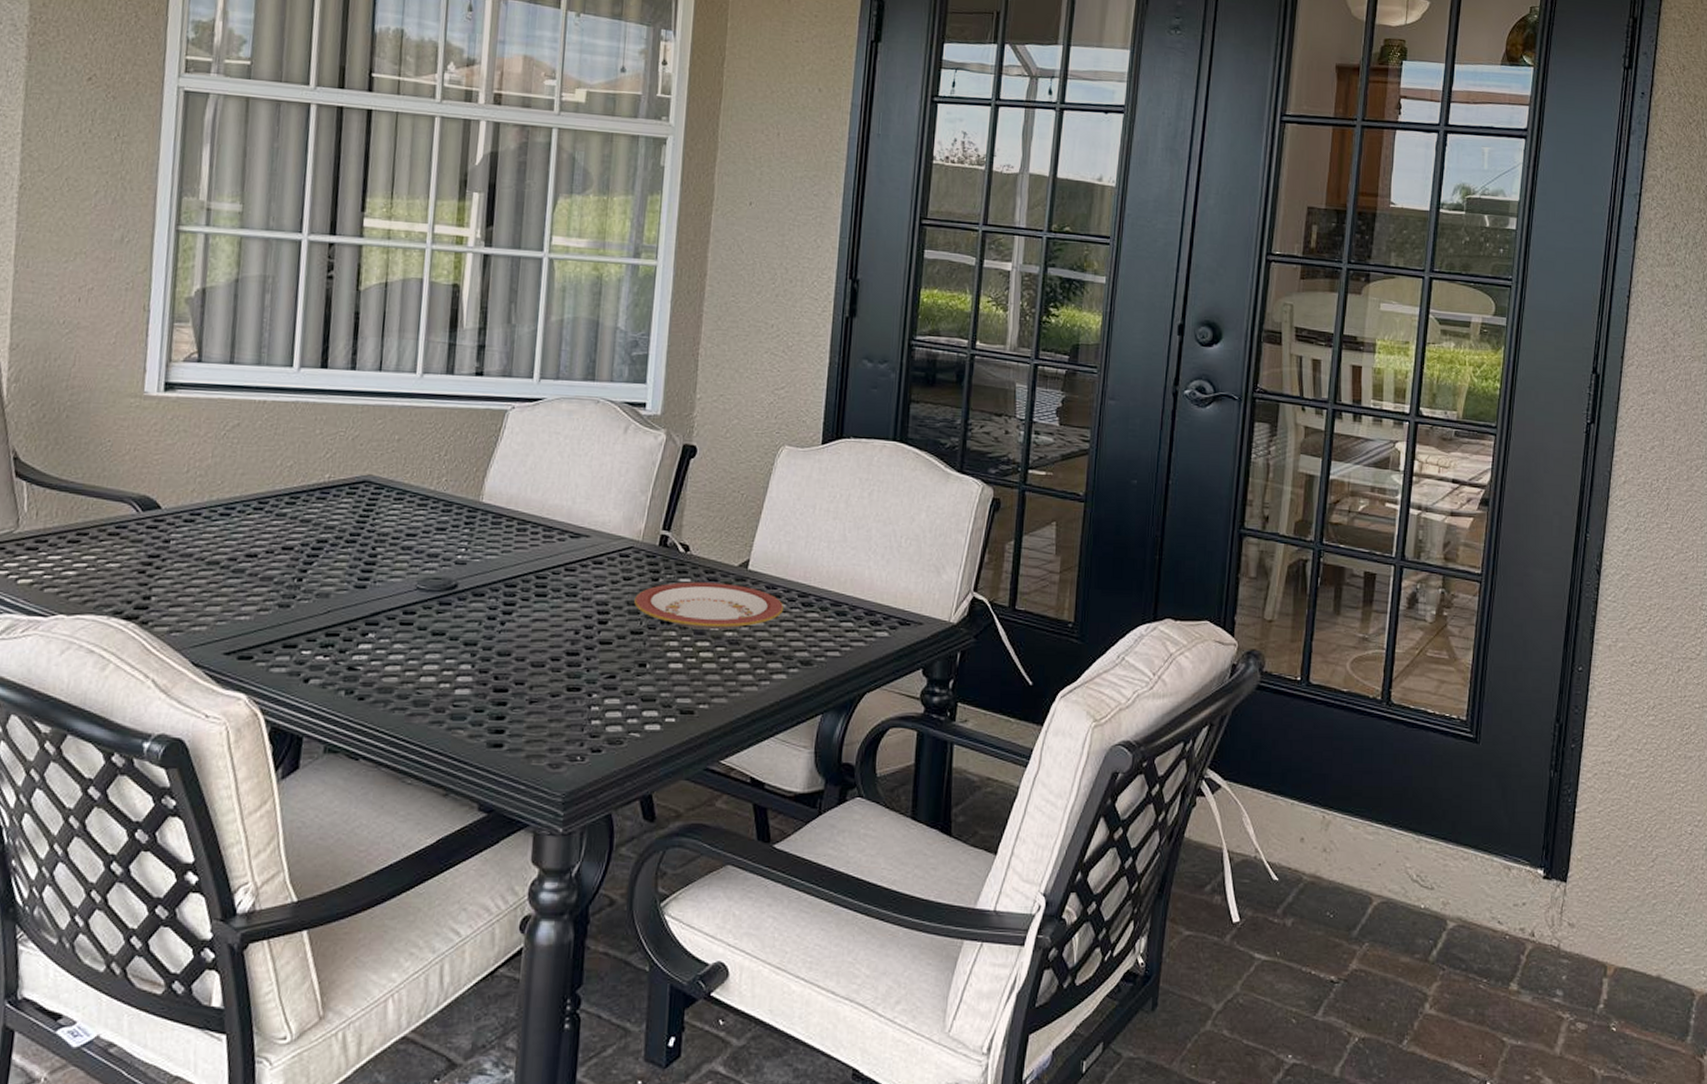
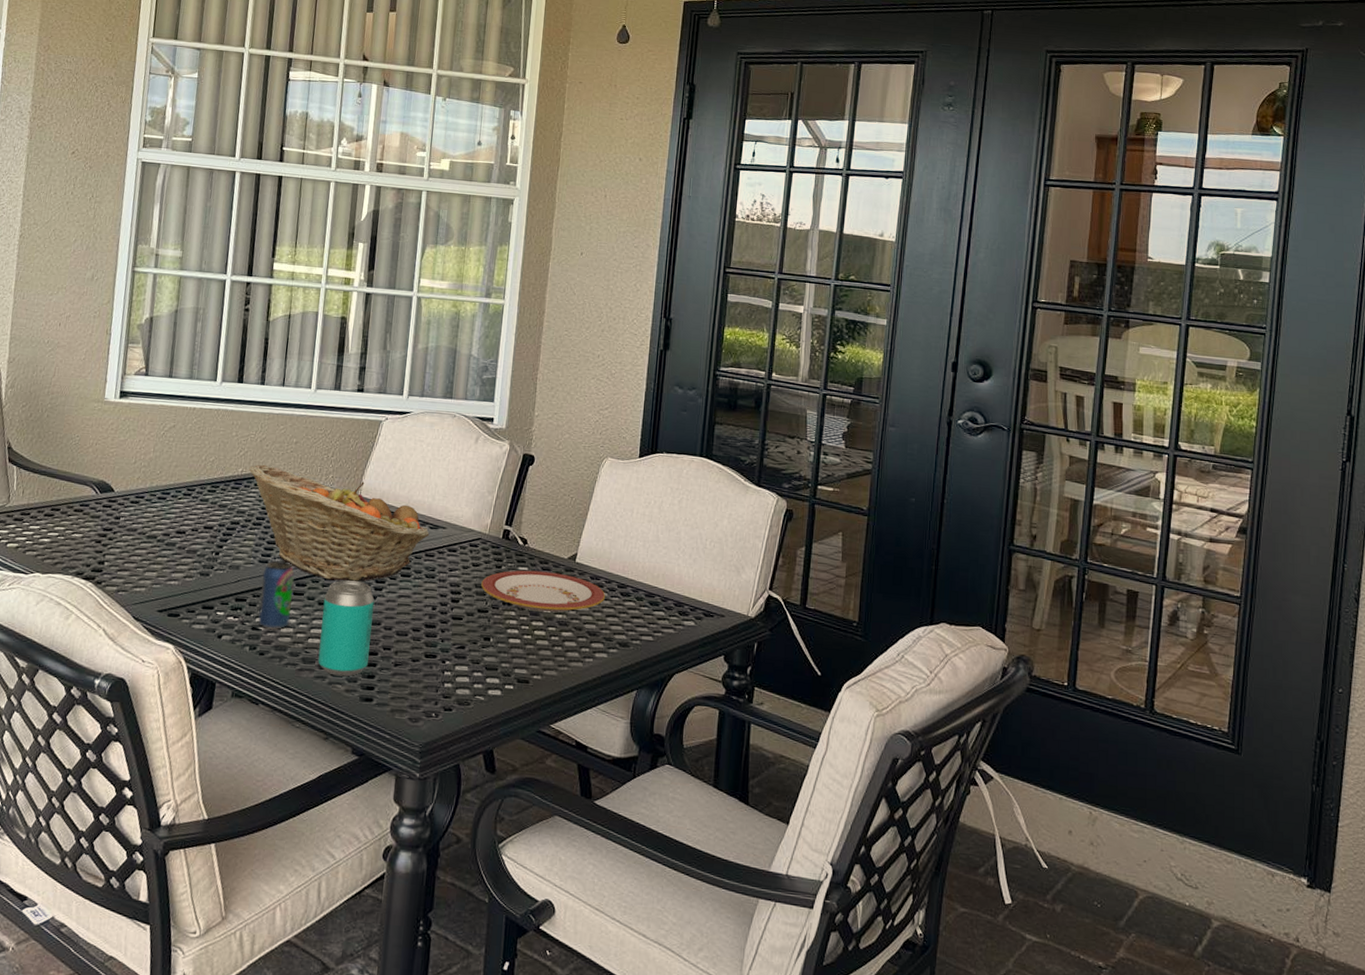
fruit basket: none [338,467,570,606] -> present [248,464,430,582]
beverage can: none [355,585,401,668] -> present [258,560,295,629]
beverage can: none [433,604,503,720] -> present [318,580,375,677]

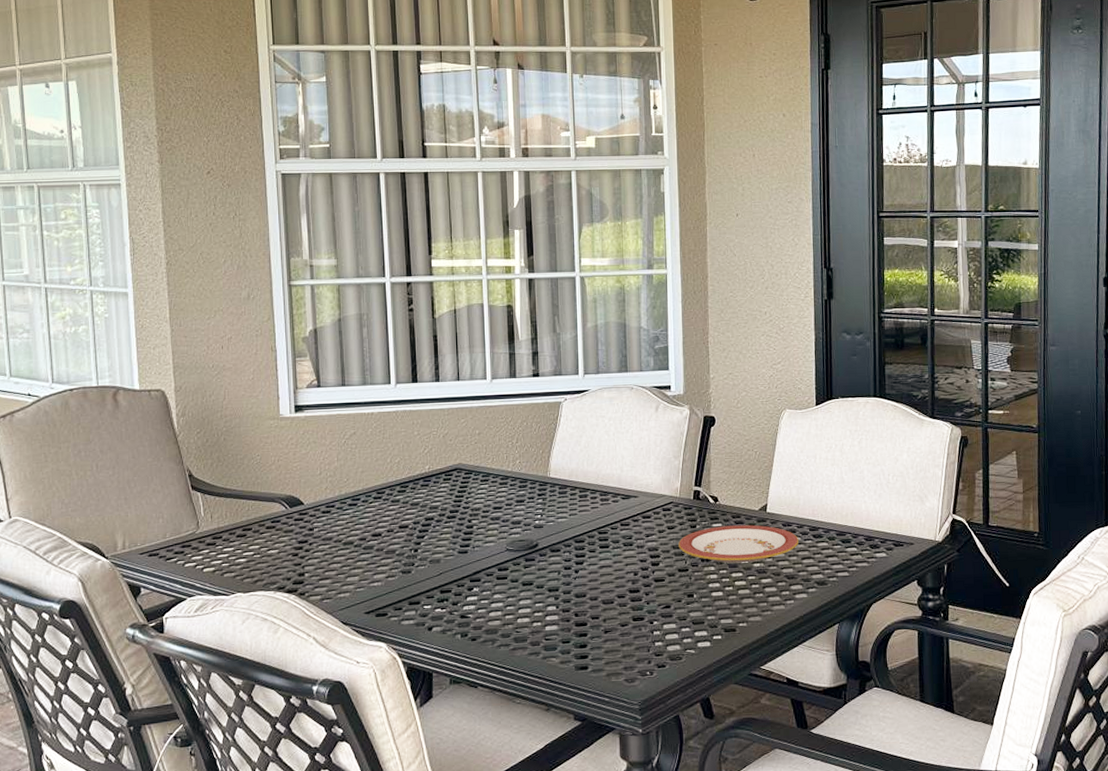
fruit basket: present [248,464,430,582] -> none [435,459,622,561]
beverage can: present [258,560,295,629] -> none [464,549,497,615]
beverage can: present [318,580,375,677] -> none [527,558,578,650]

